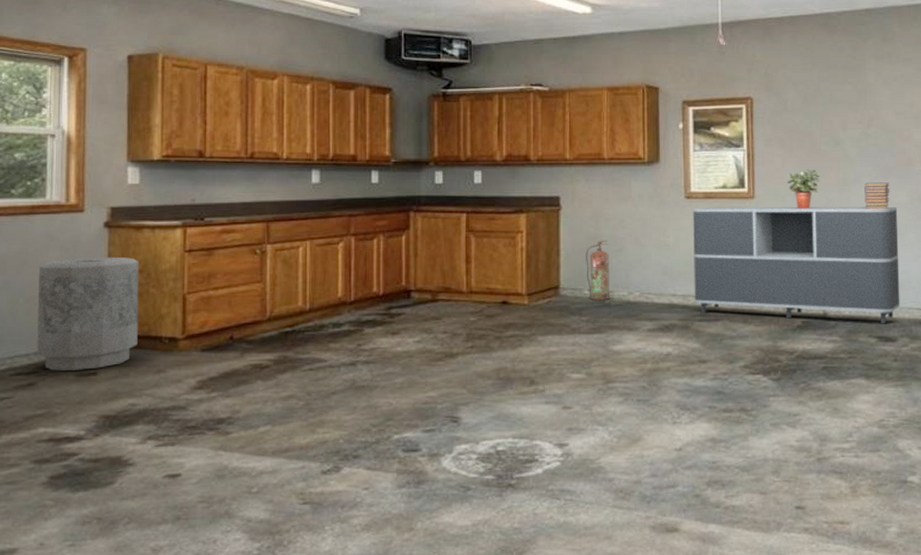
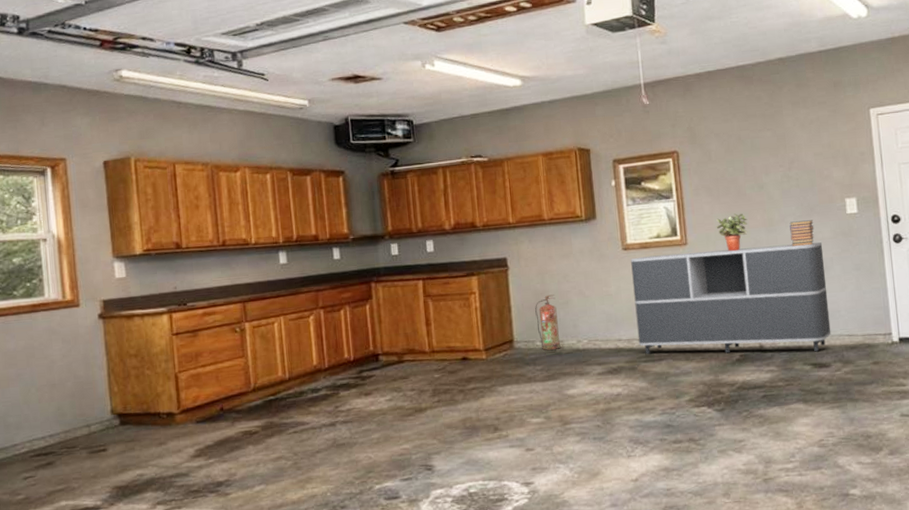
trash can: present [37,256,139,371] -> none [44,344,139,450]

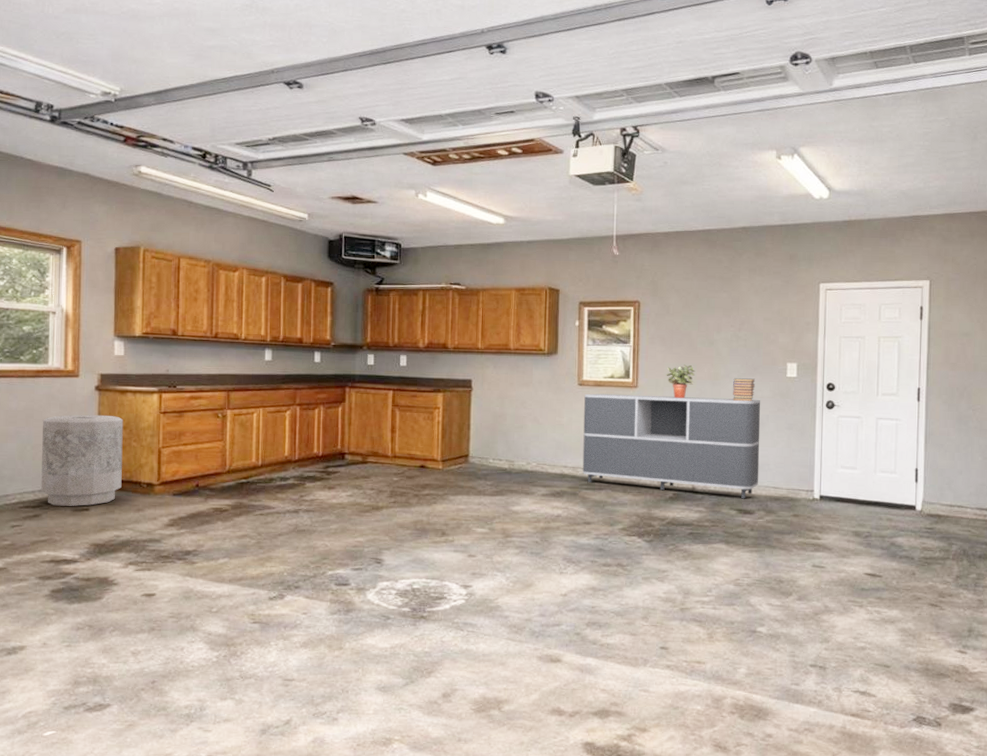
trash can: none [44,344,139,450] -> present [41,414,124,506]
fire extinguisher: present [535,294,561,351] -> none [492,418,512,469]

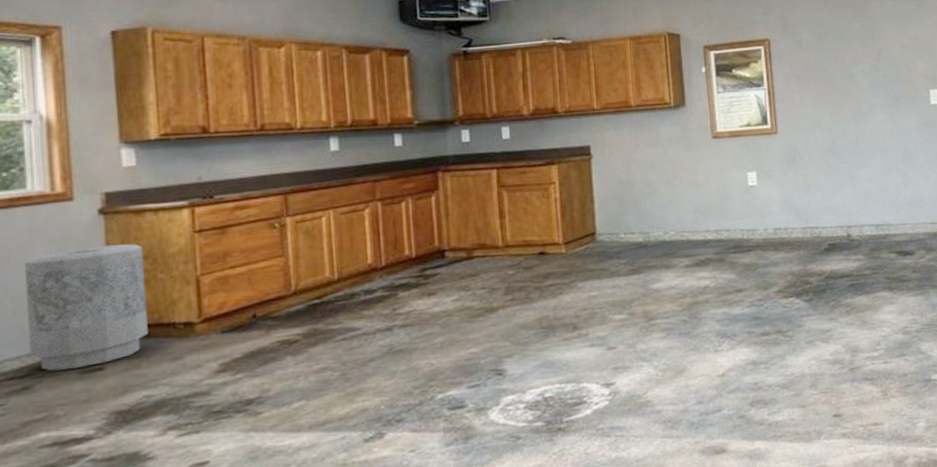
sideboard: present [582,393,761,499] -> none [720,132,916,245]
potted plant: present [666,364,696,399] -> none [806,102,837,141]
book stack: present [733,378,756,402] -> none [877,110,901,137]

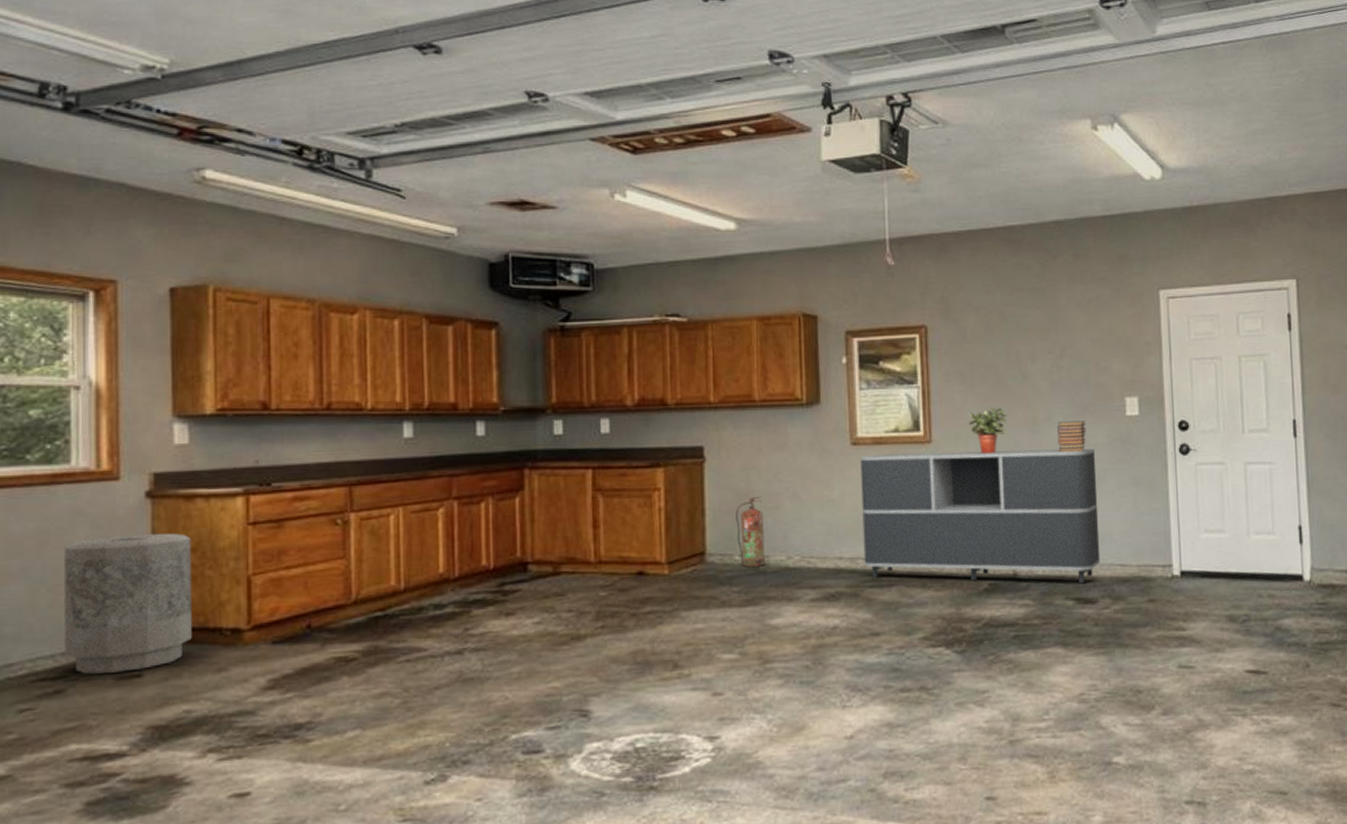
fire extinguisher: none [619,184,647,244] -> present [736,496,766,568]
sideboard: none [720,132,916,245] -> present [860,448,1101,584]
potted plant: none [806,102,837,141] -> present [968,407,1007,455]
book stack: none [877,110,901,137] -> present [1057,421,1087,453]

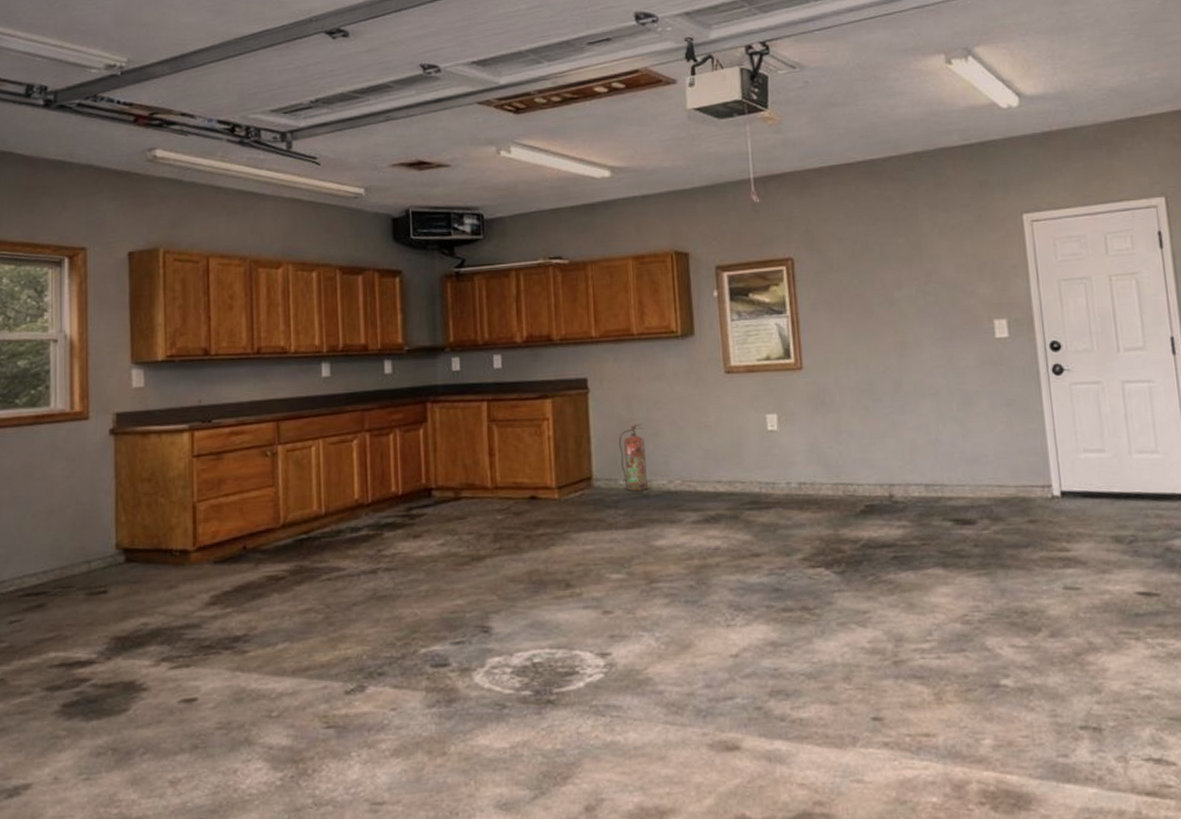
trash can: present [63,533,192,674] -> none [44,465,148,590]
sideboard: present [860,448,1101,584] -> none [734,371,977,505]
potted plant: present [968,407,1007,455] -> none [837,333,876,380]
book stack: present [1057,421,1087,453] -> none [926,344,956,376]

